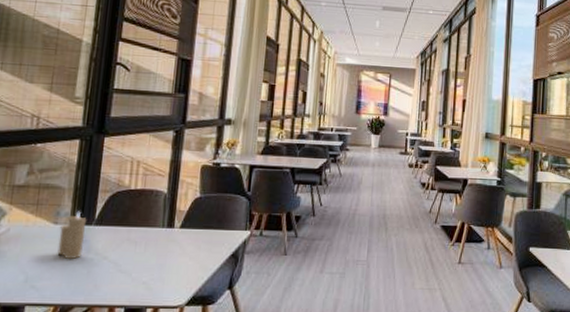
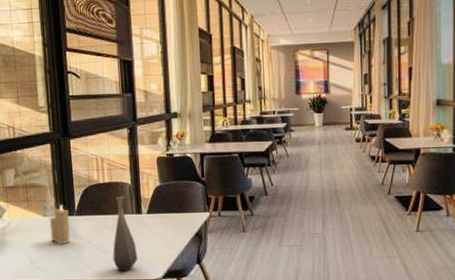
bottle: none [130,205,161,296] -> present [112,195,138,272]

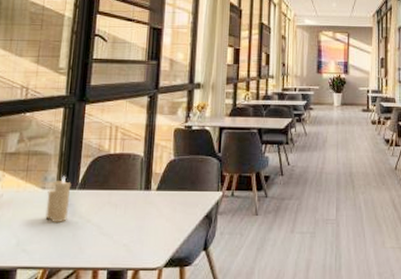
bottle: present [112,195,138,272] -> none [111,168,140,258]

